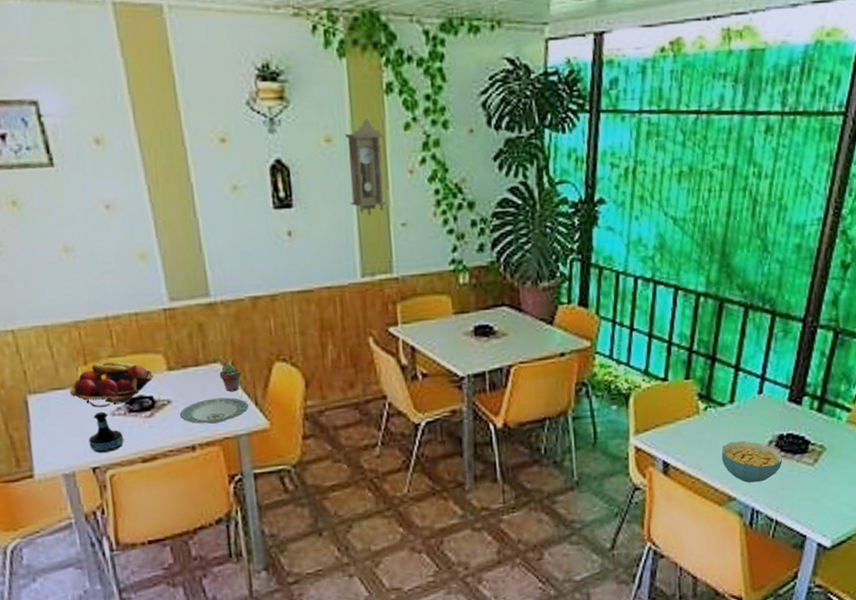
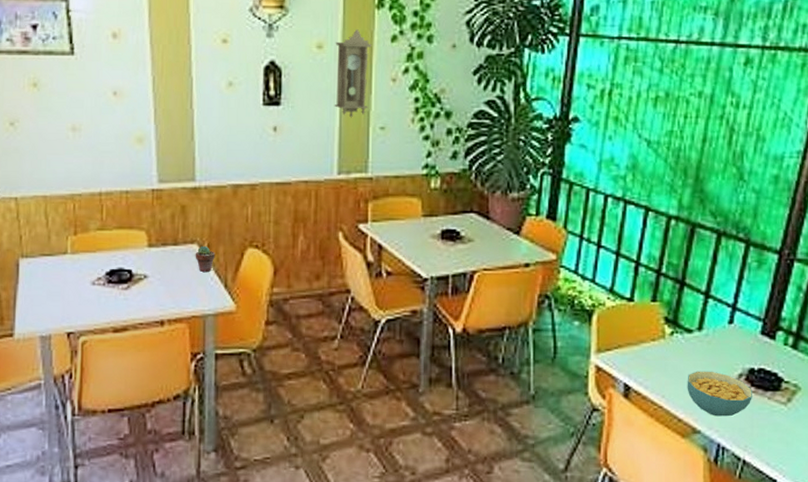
fruit basket: present [70,362,154,407] -> none [58,235,135,276]
tequila bottle: present [89,412,124,453] -> none [68,280,100,319]
plate: present [179,397,249,424] -> none [153,277,218,301]

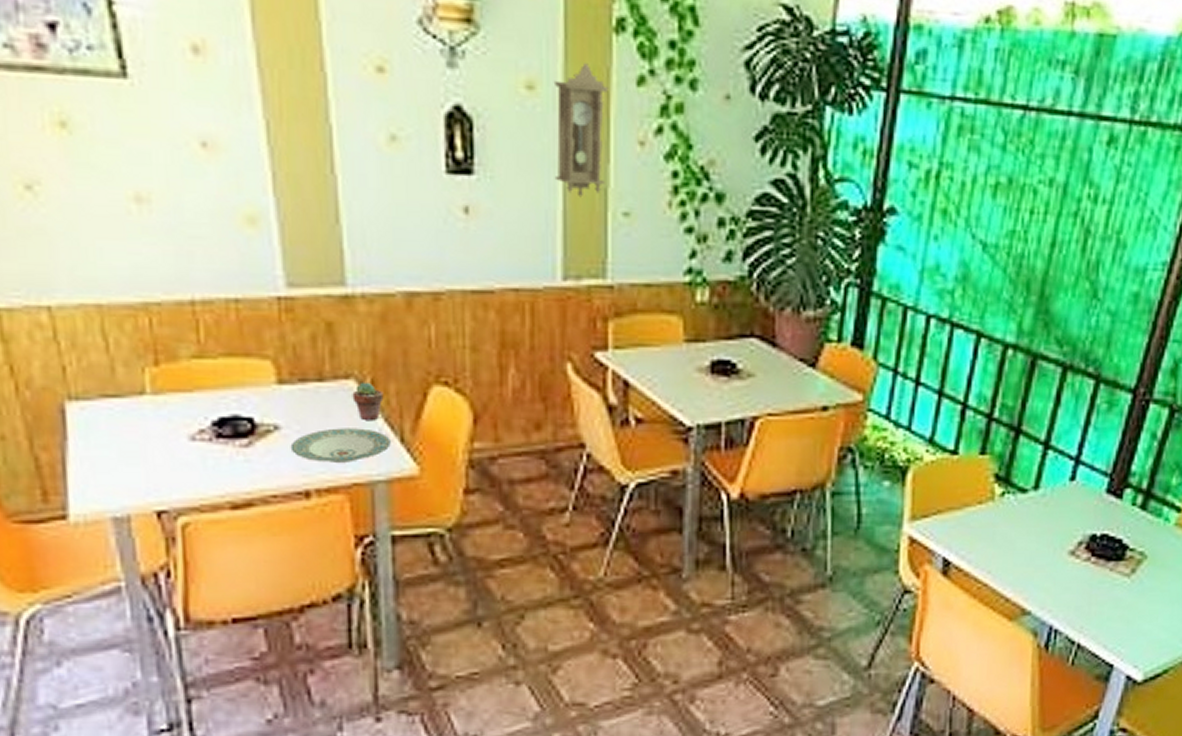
plate: none [153,277,218,301] -> present [290,428,391,463]
cereal bowl: present [687,371,752,417] -> none [1017,539,1093,594]

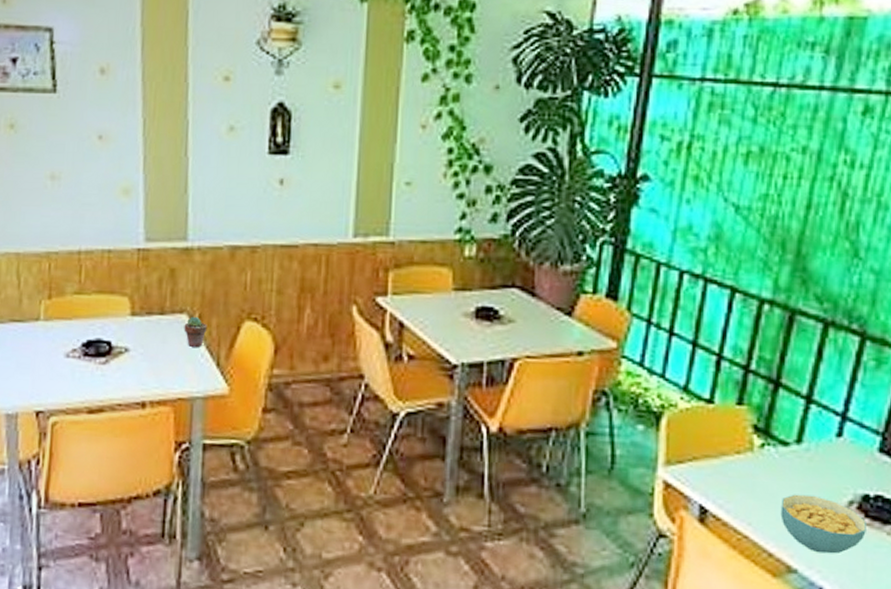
plate: present [290,428,391,463] -> none [135,352,209,381]
pendulum clock: present [553,63,609,198] -> none [351,66,399,171]
cereal bowl: none [1017,539,1093,594] -> present [780,494,866,554]

